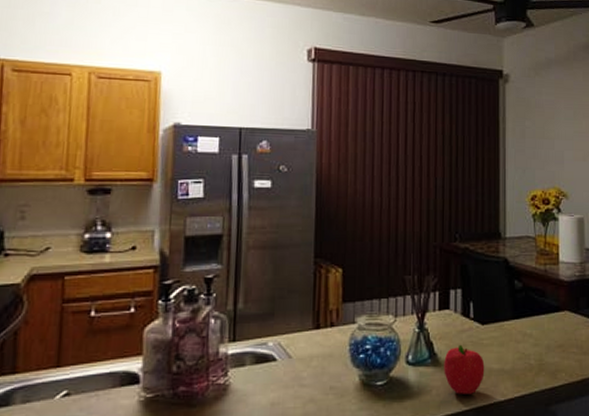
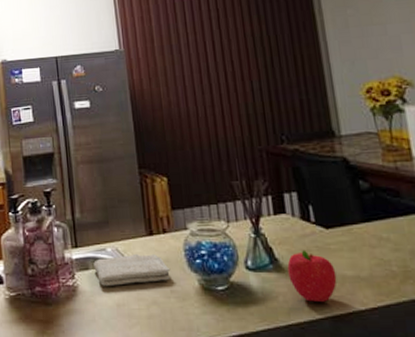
washcloth: none [251,348,333,384] -> present [93,253,171,286]

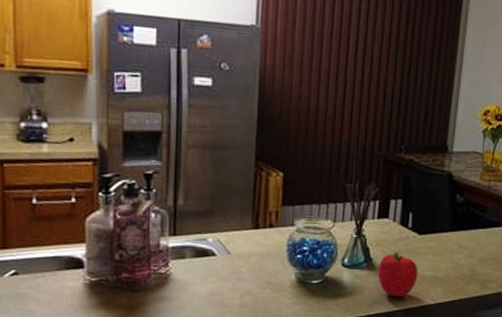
washcloth: present [93,253,171,286] -> none [191,245,271,276]

